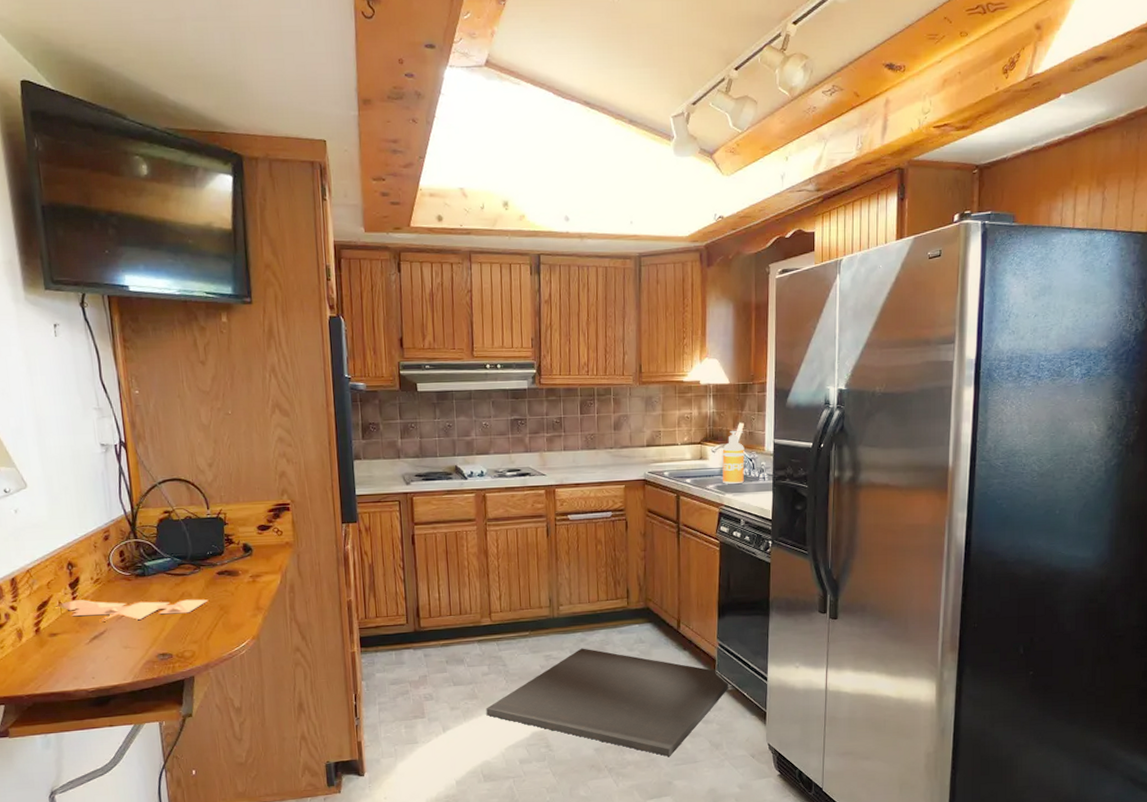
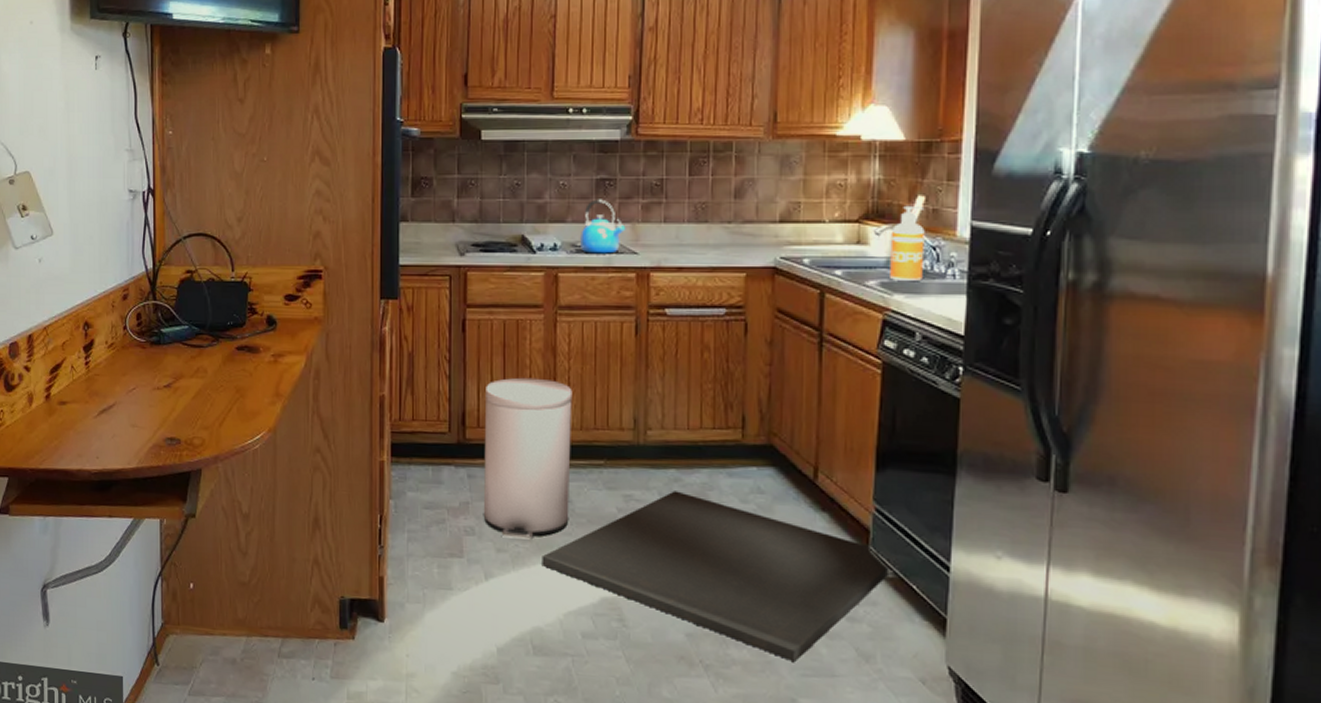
papers: present [54,599,209,622] -> none [66,365,225,396]
pedal bin: none [434,575,505,698] -> present [483,377,573,540]
kettle: none [501,435,536,477] -> present [580,199,626,254]

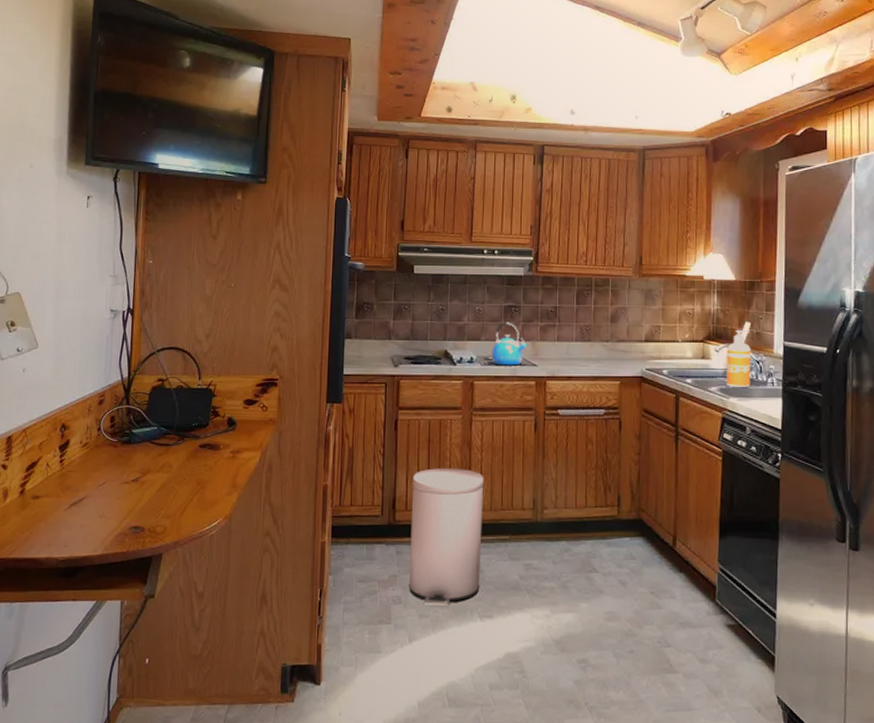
doormat: present [542,491,895,661] -> none [457,559,736,699]

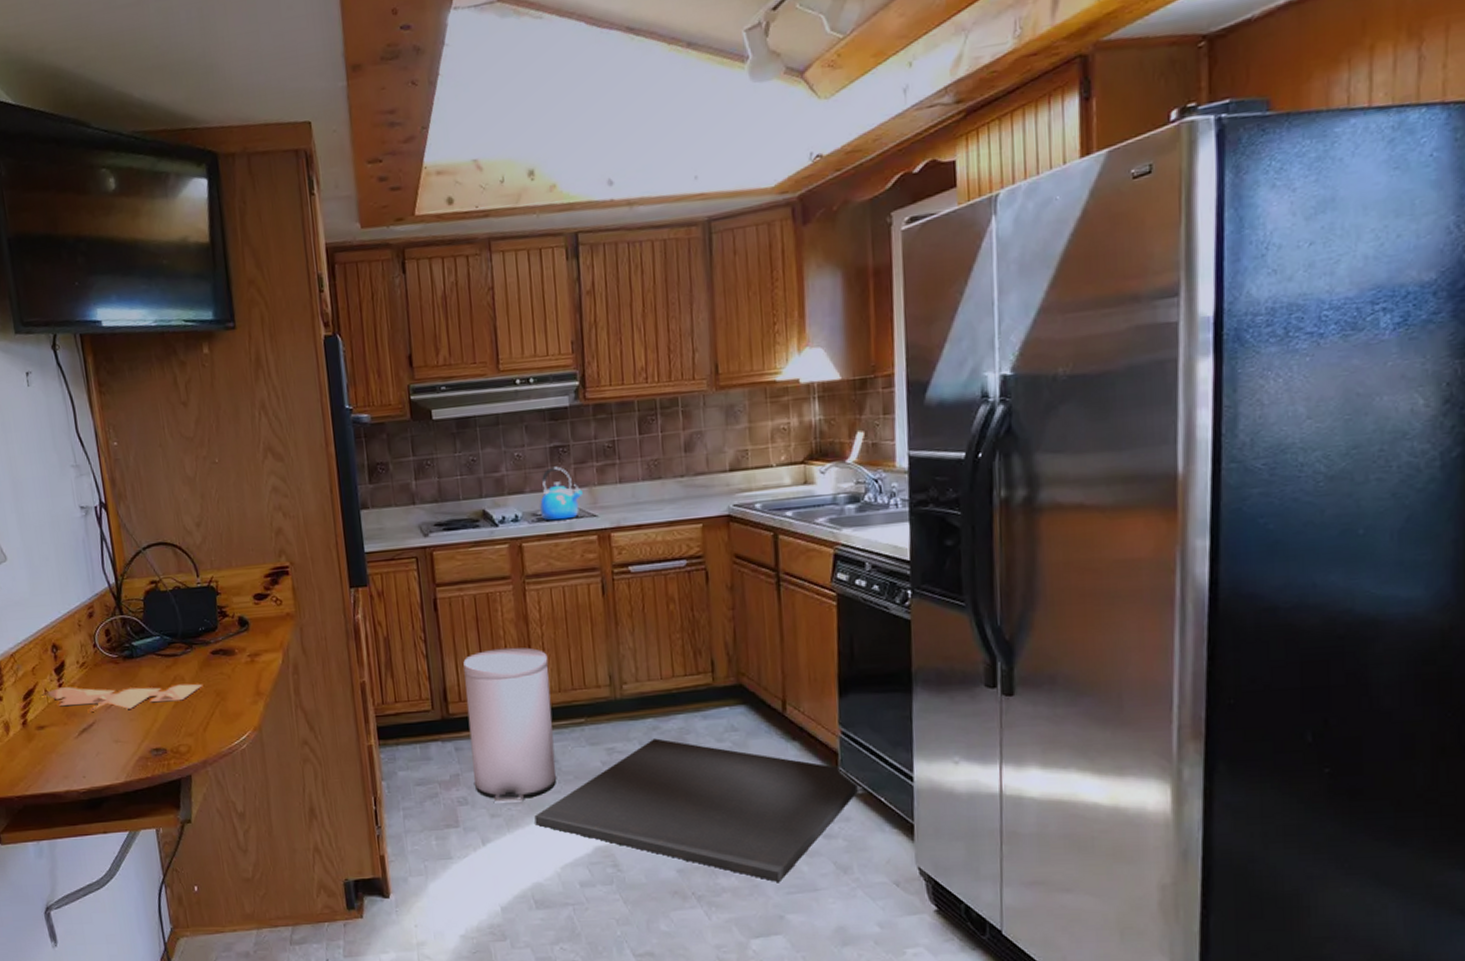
papers: none [41,463,187,490] -> present [40,684,203,712]
doormat: none [457,559,736,699] -> present [534,738,864,882]
soap dispenser: present [726,329,751,388] -> none [835,442,868,516]

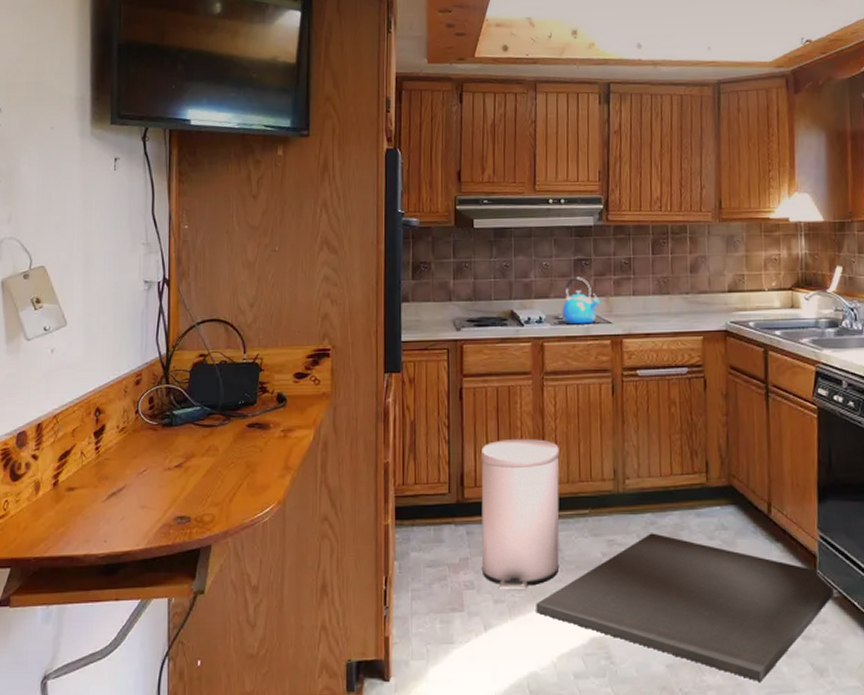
papers: present [40,684,203,712] -> none [75,451,235,477]

